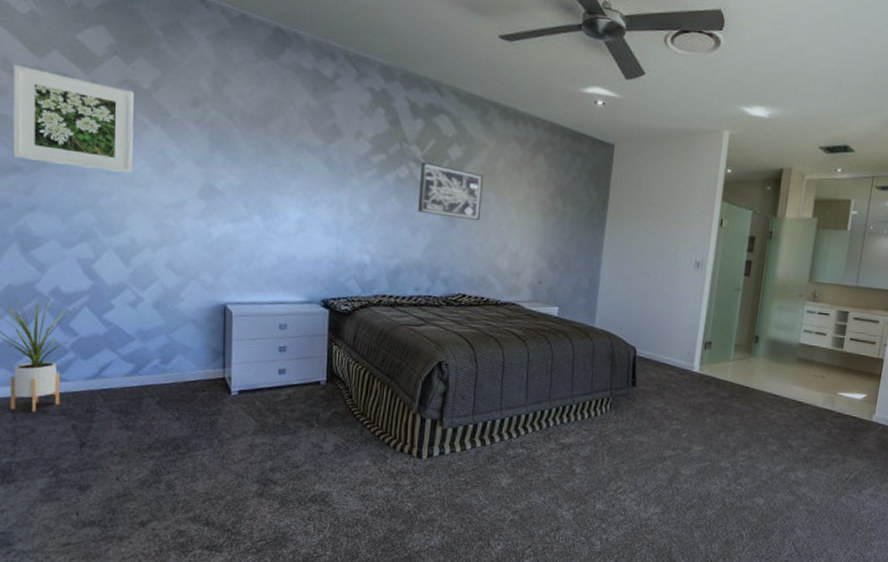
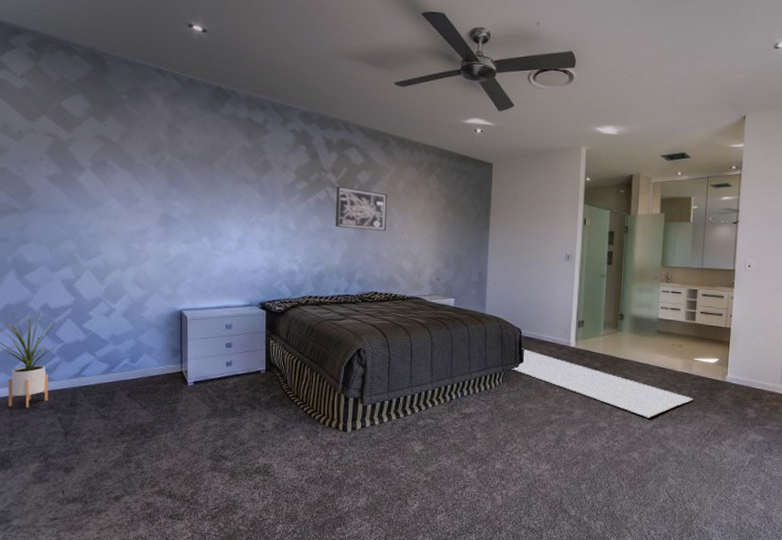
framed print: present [13,64,134,173] -> none [11,128,106,209]
rug: none [621,370,832,460] -> present [511,348,693,418]

